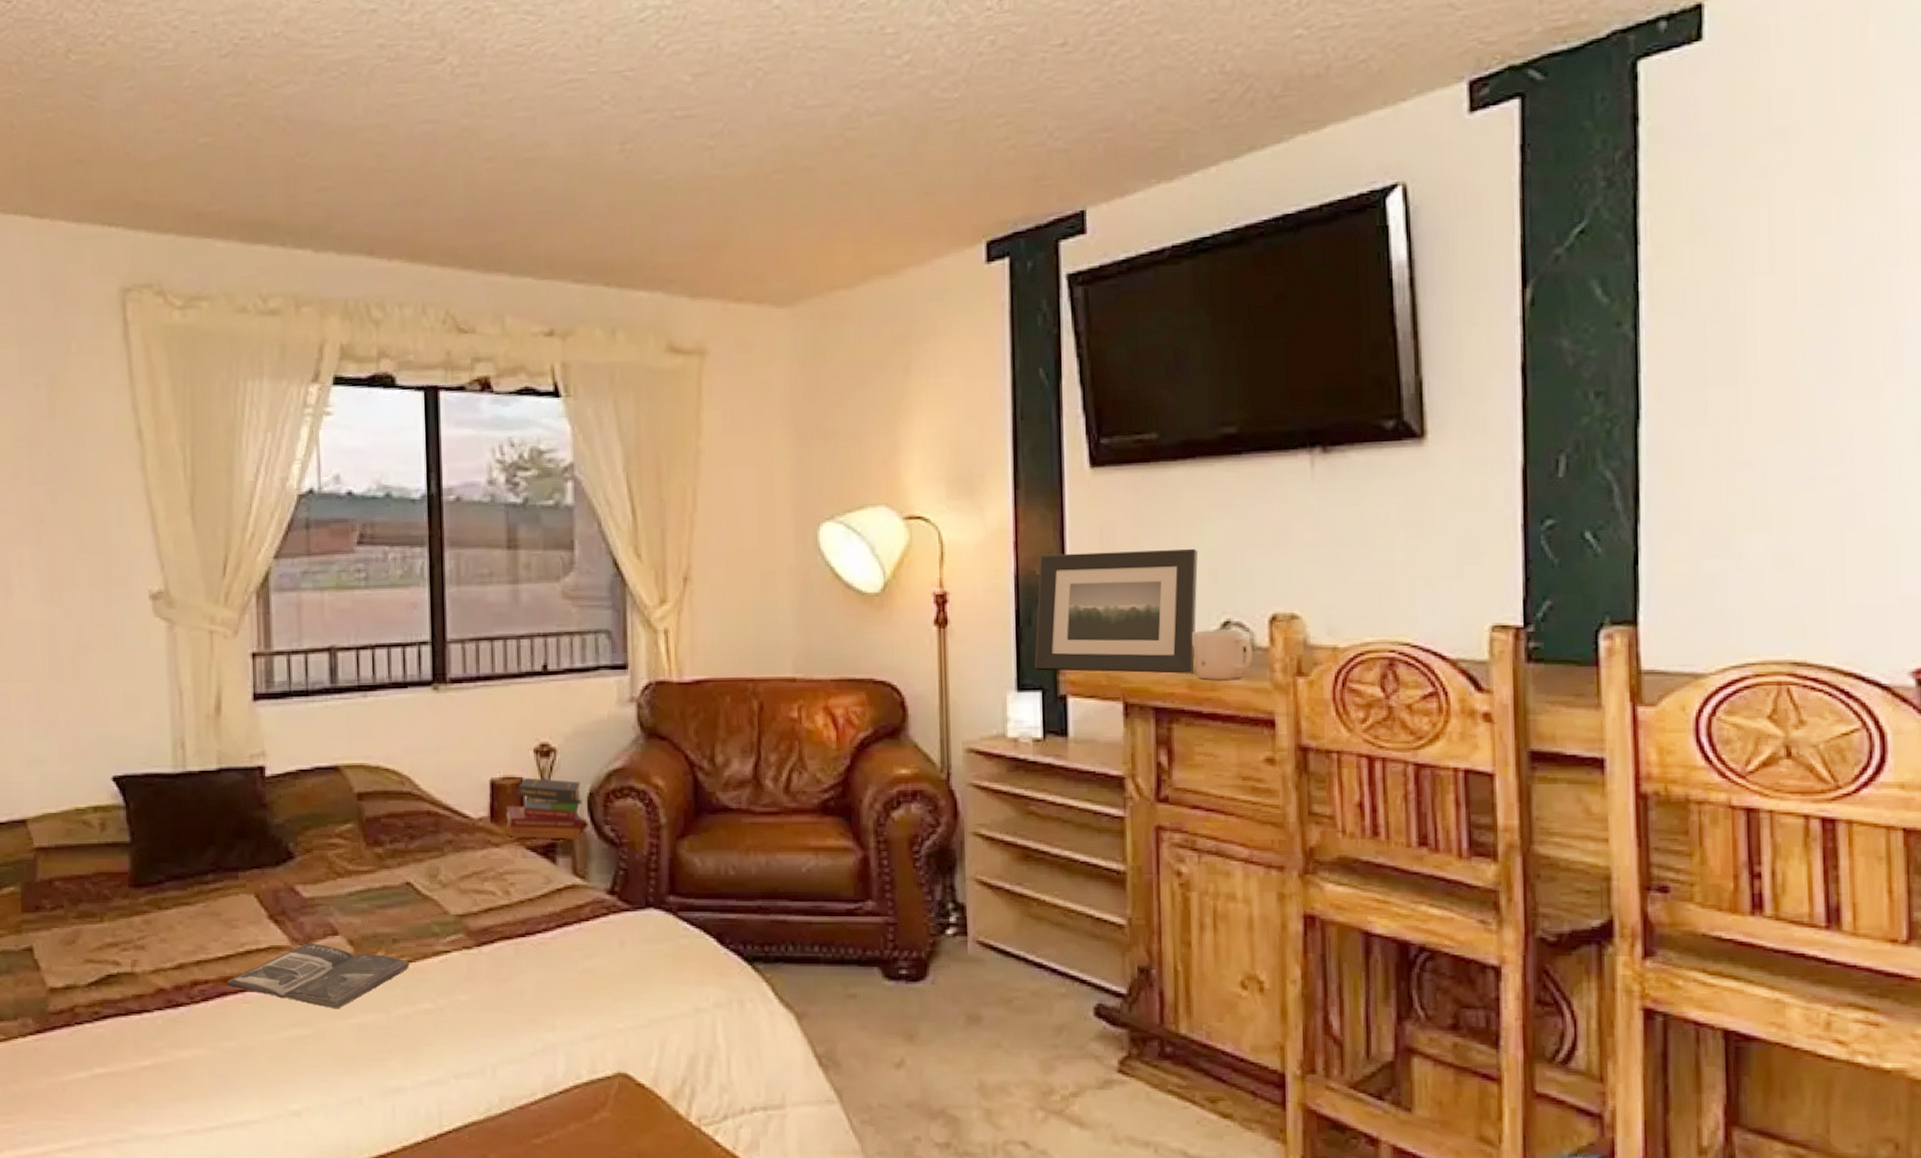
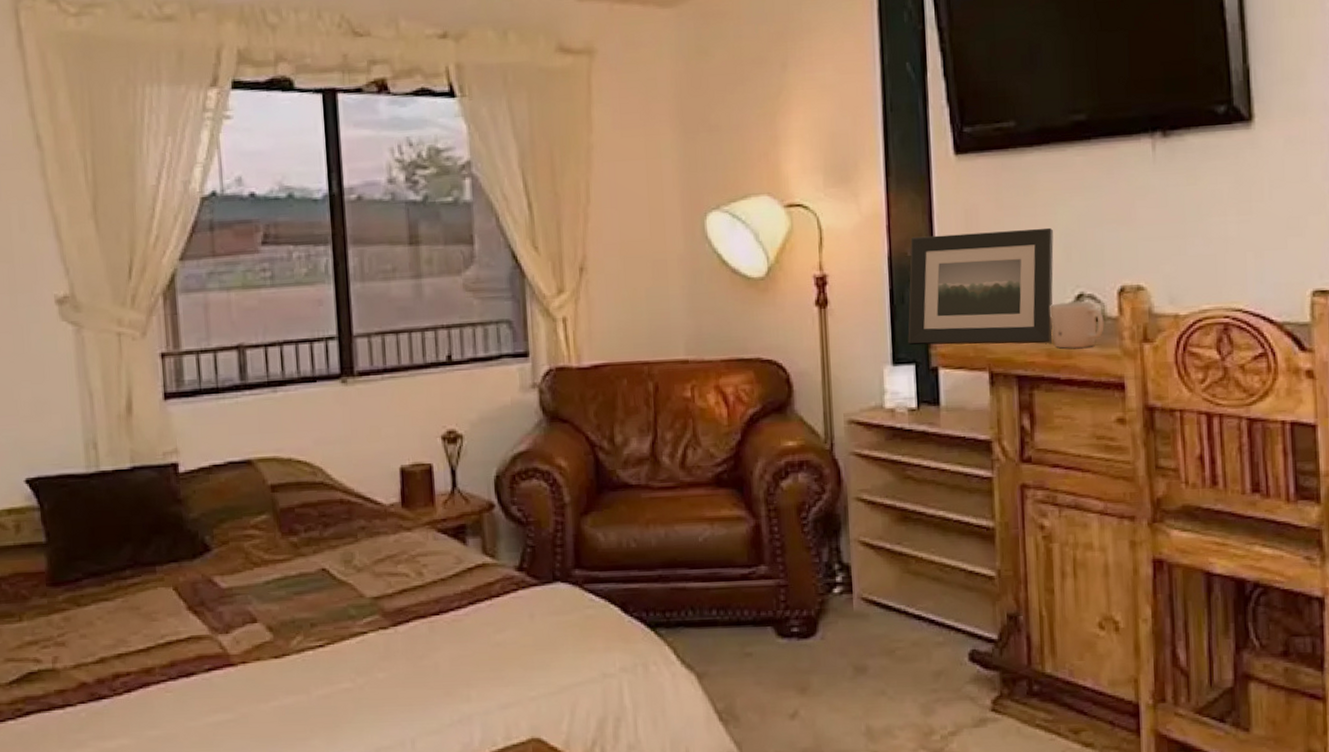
magazine: present [226,943,409,1009] -> none [147,631,328,693]
books: present [506,777,582,841] -> none [416,463,490,522]

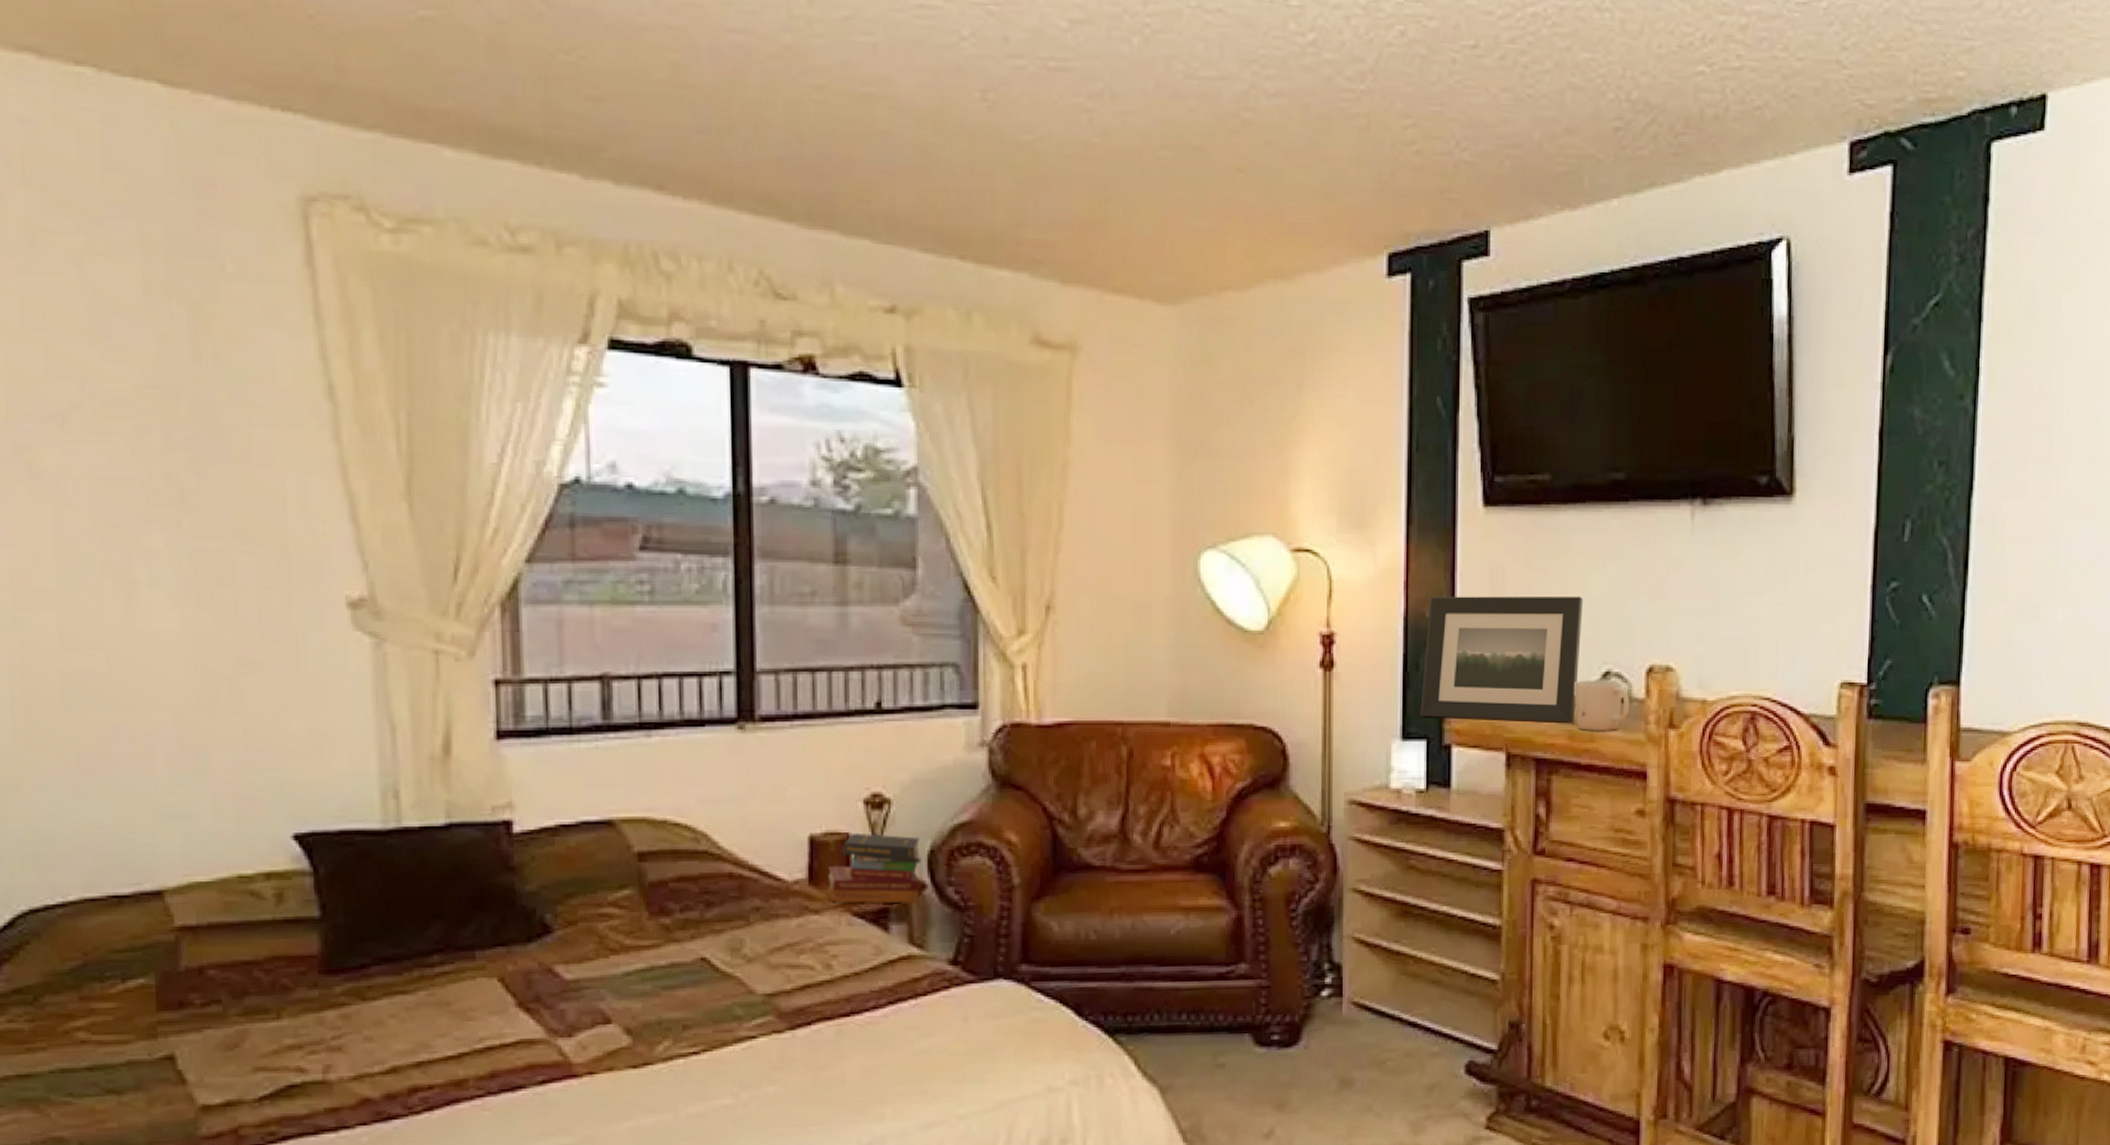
books: none [416,463,490,522] -> present [828,832,921,905]

